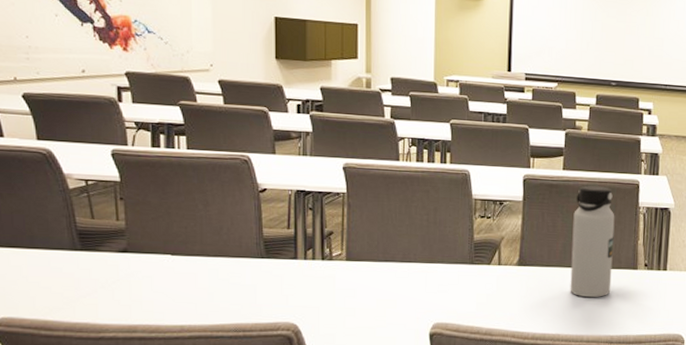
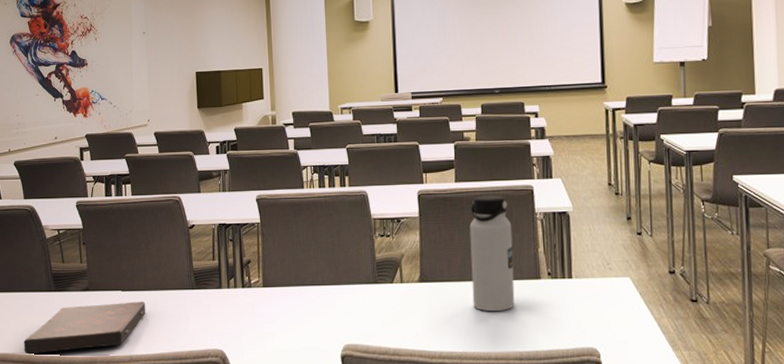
book: none [37,267,202,320] -> present [23,301,146,355]

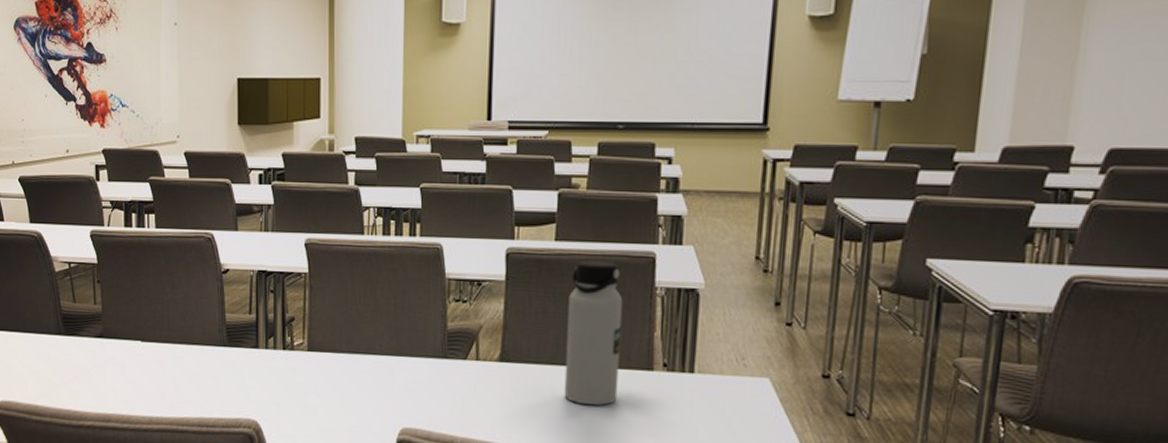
book: present [23,301,146,355] -> none [29,354,169,406]

